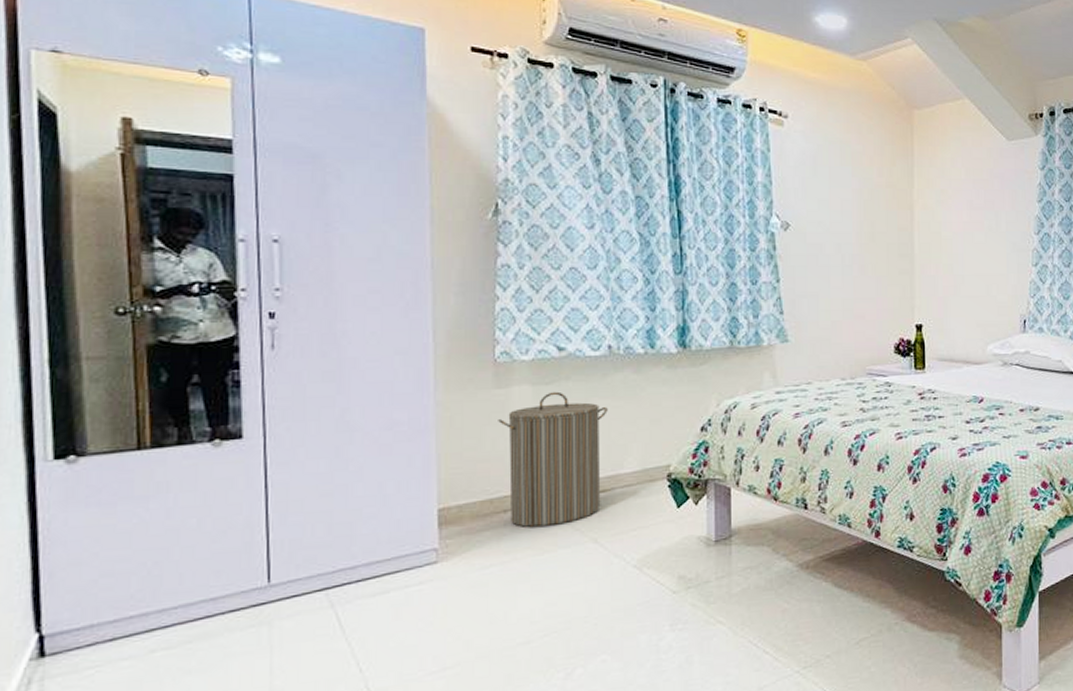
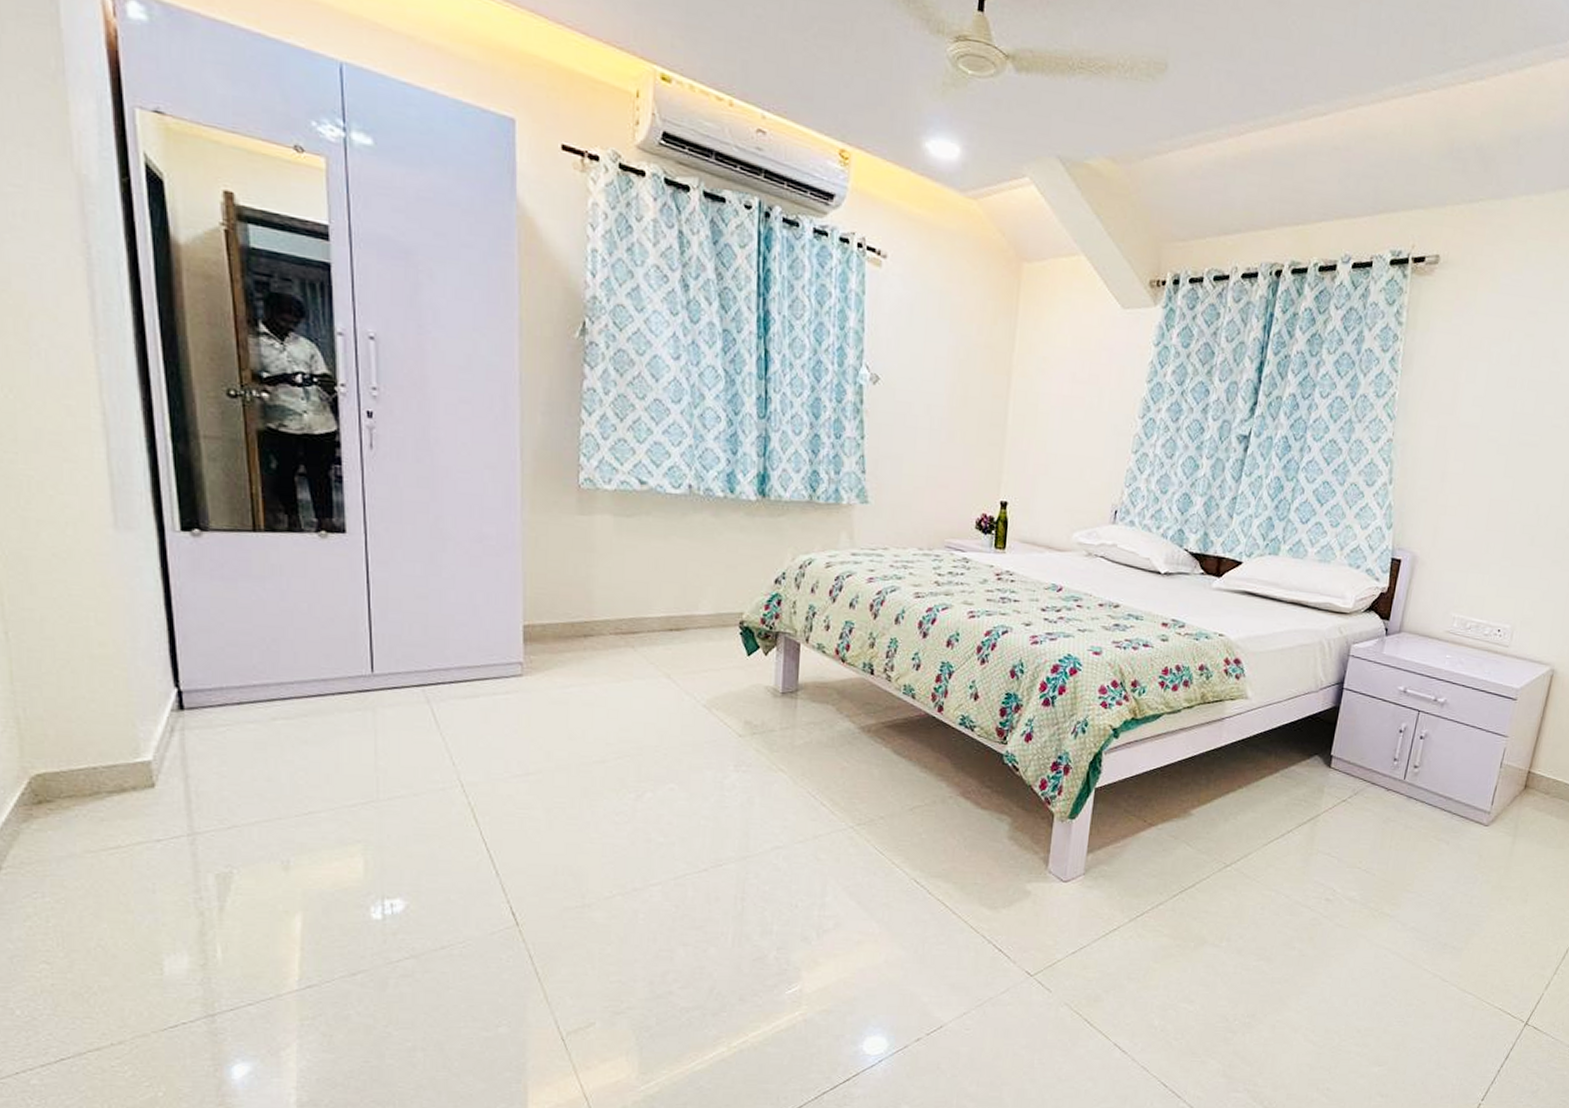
laundry hamper: present [498,391,608,527] -> none [580,524,685,656]

